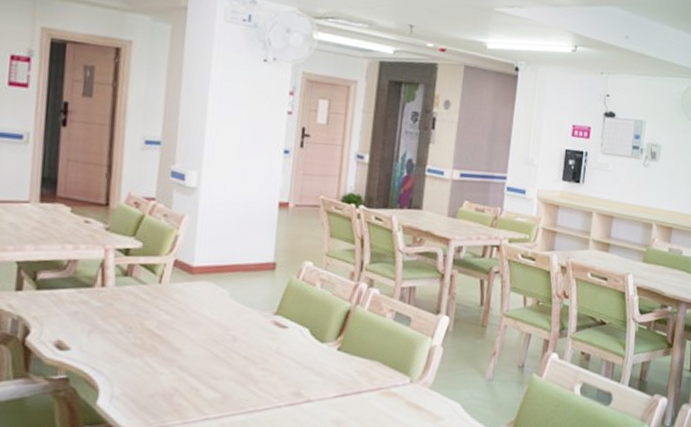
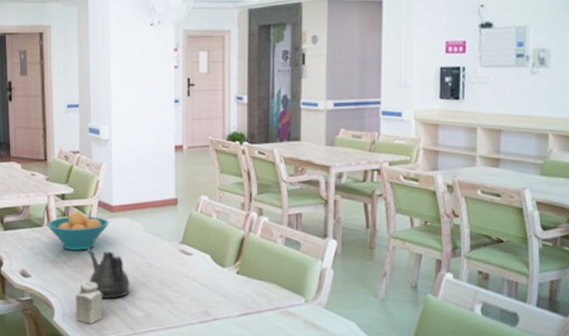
fruit bowl: none [99,270,187,319] -> present [46,211,110,251]
salt shaker: none [128,356,169,409] -> present [75,281,103,324]
teapot: none [152,315,207,378] -> present [87,247,131,299]

